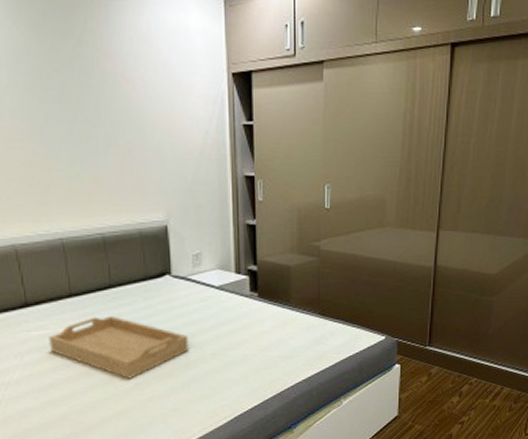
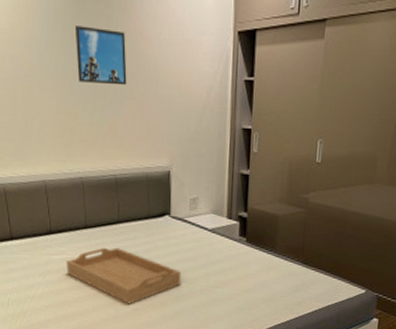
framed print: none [41,66,109,133] -> present [74,26,127,86]

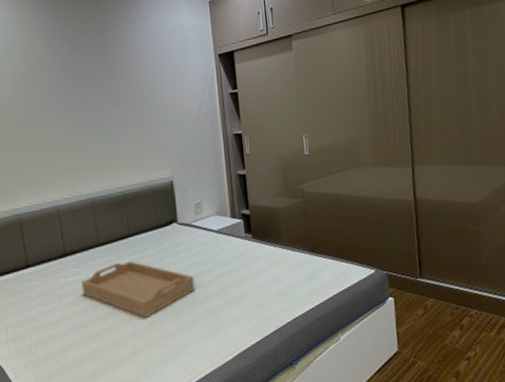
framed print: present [74,26,127,86] -> none [77,67,126,114]

